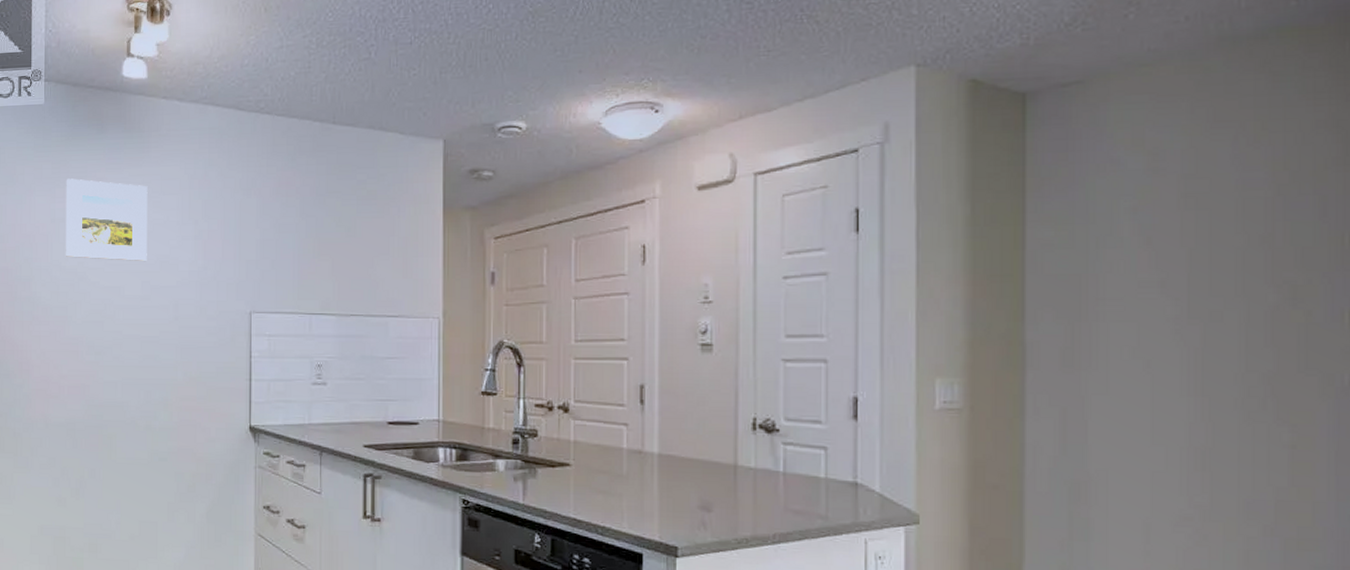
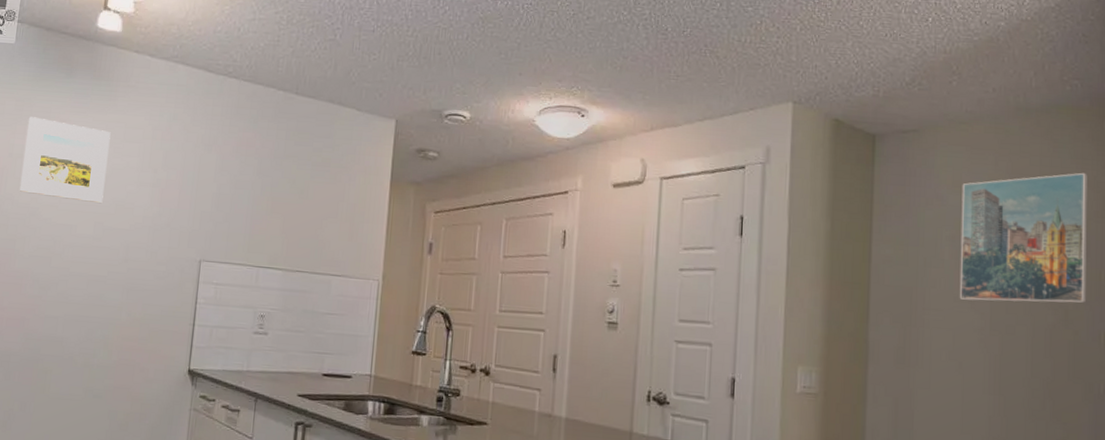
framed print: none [1145,110,1324,284] -> present [959,172,1087,303]

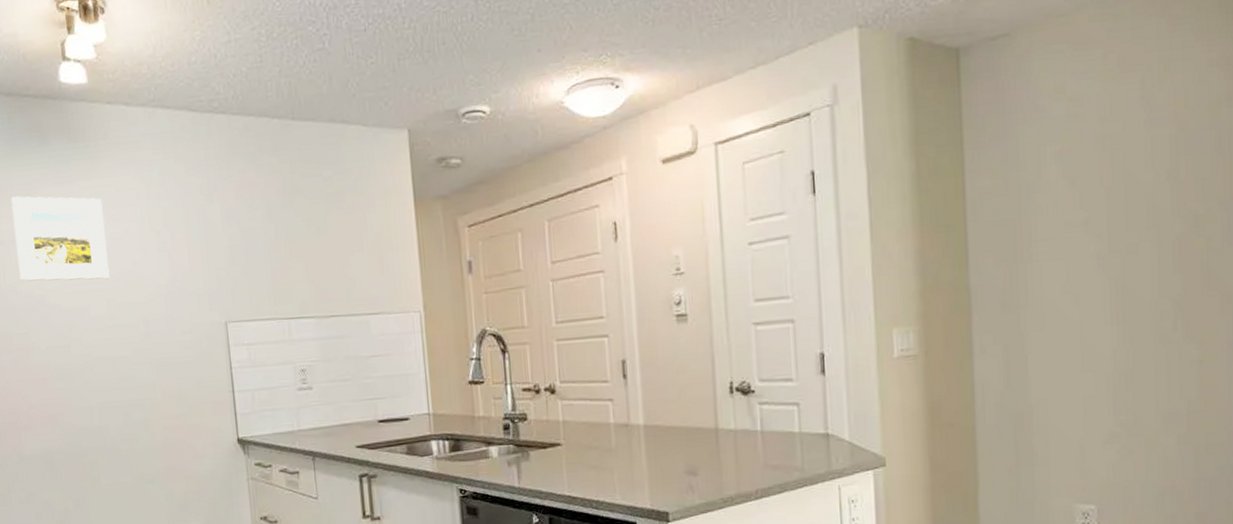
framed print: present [959,172,1087,303] -> none [1066,49,1221,224]

